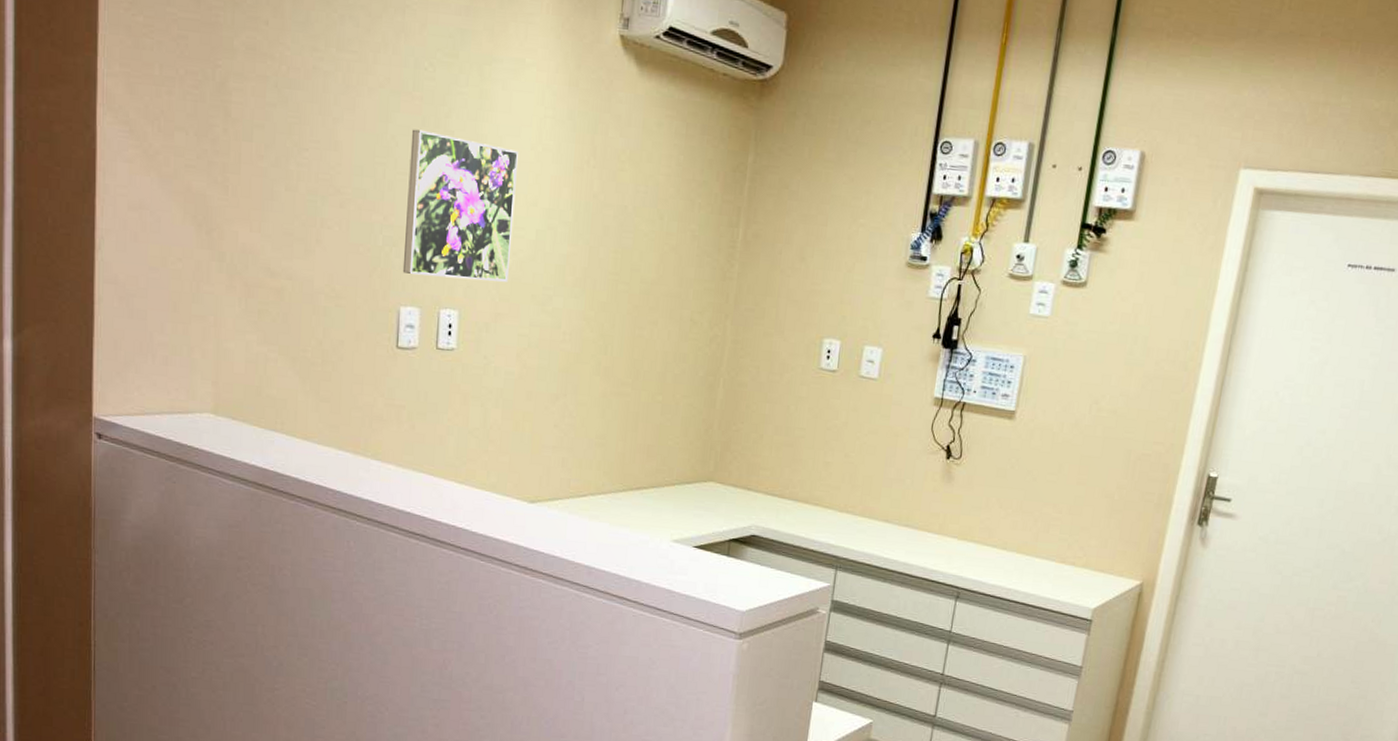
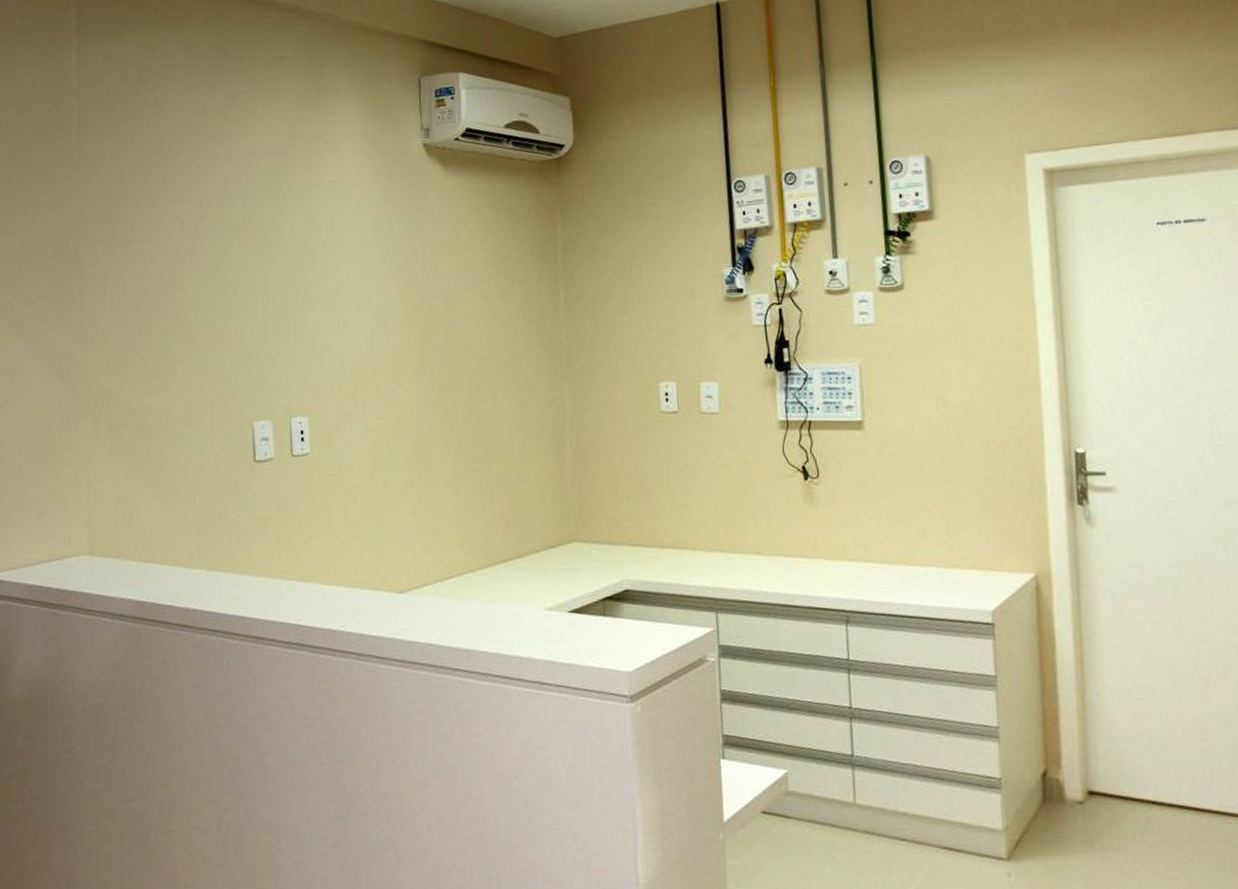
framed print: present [402,129,518,282] -> none [247,258,351,390]

